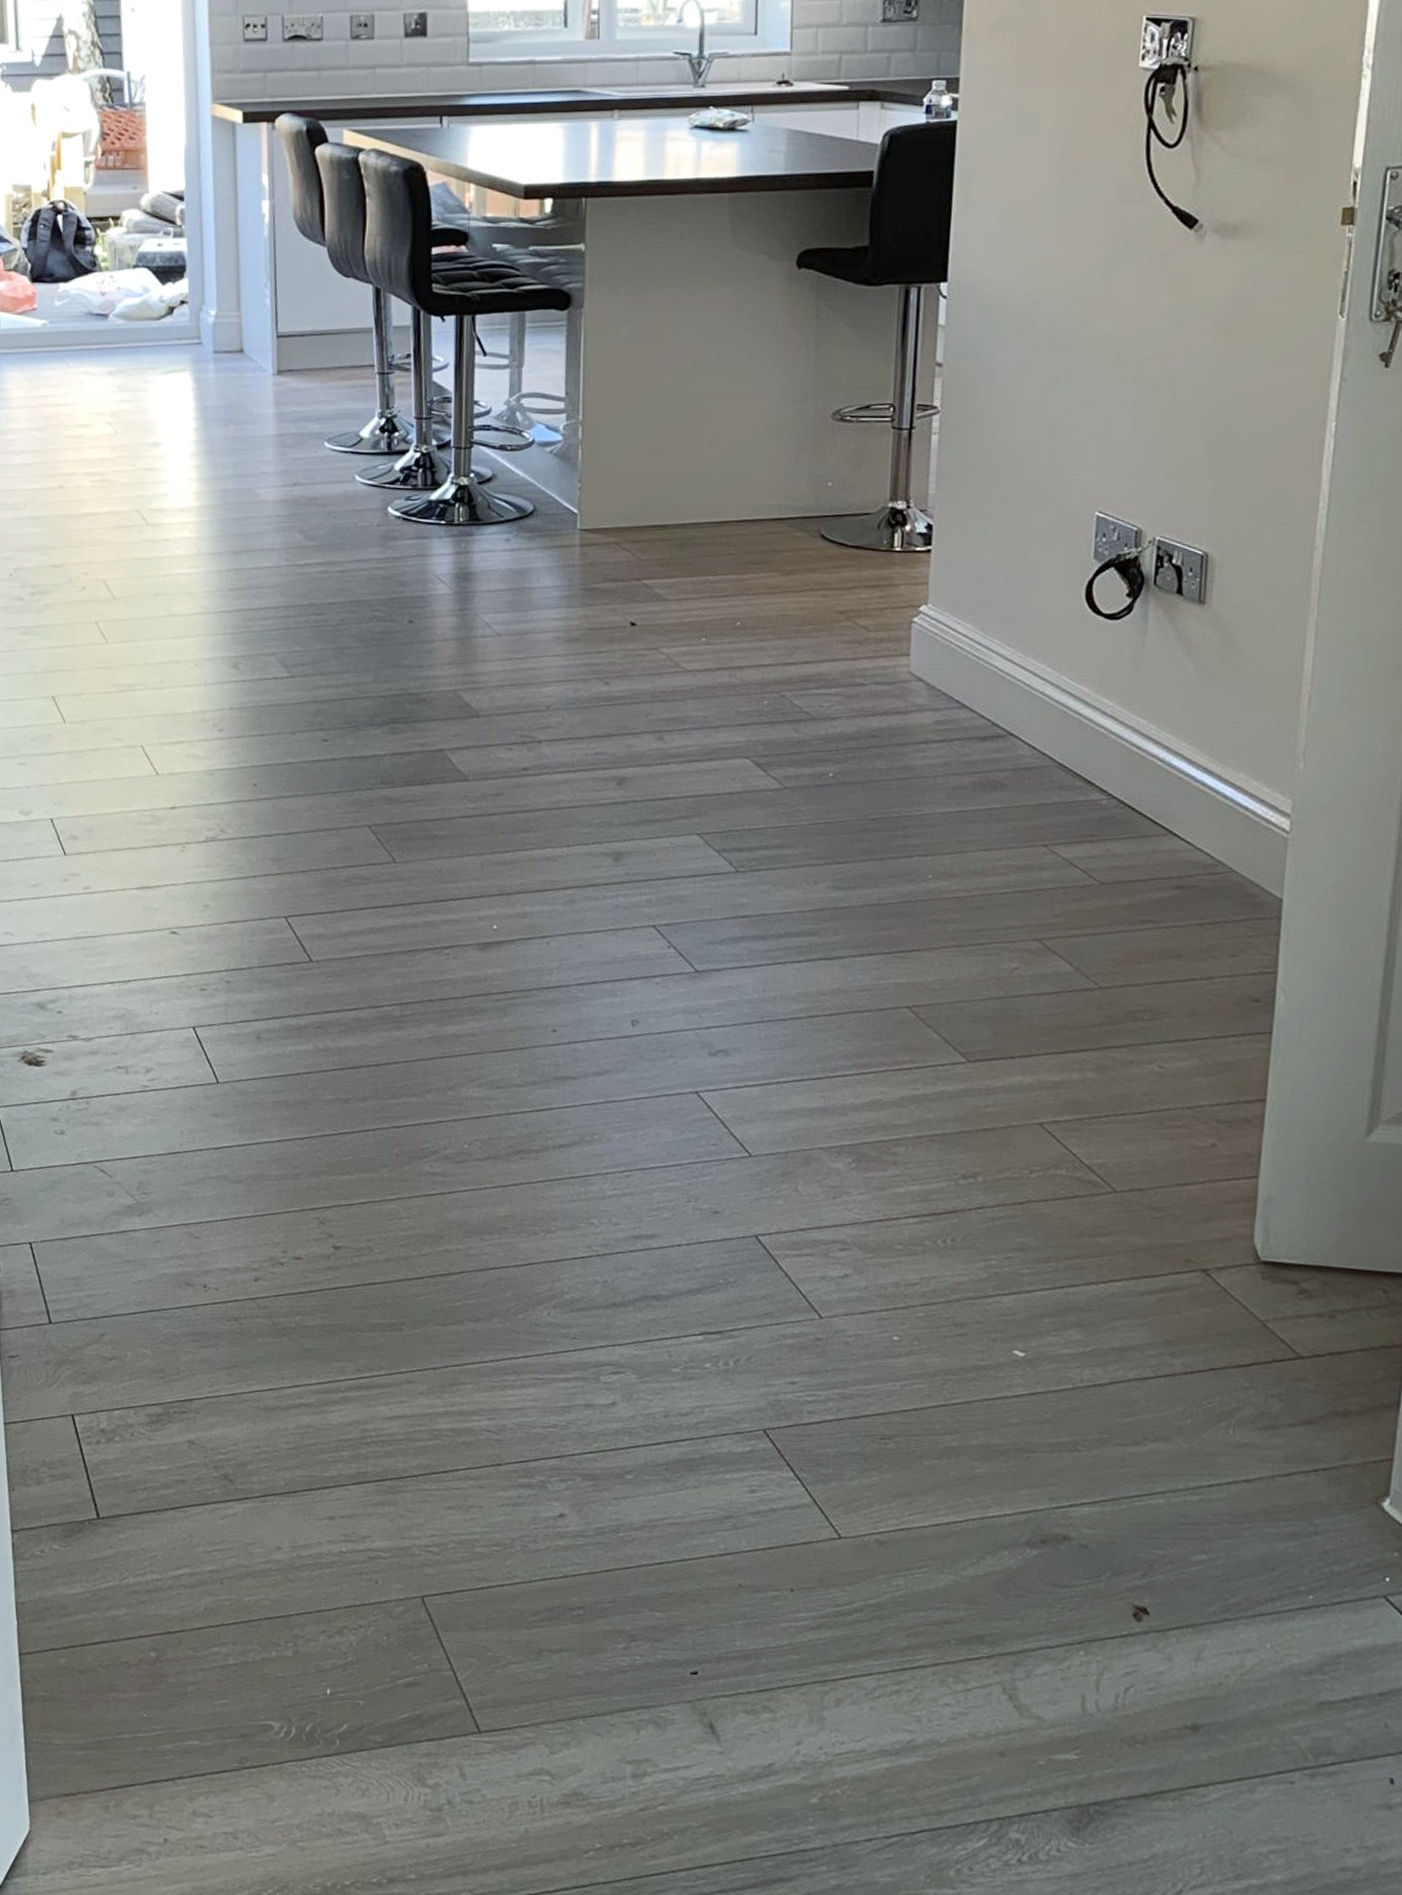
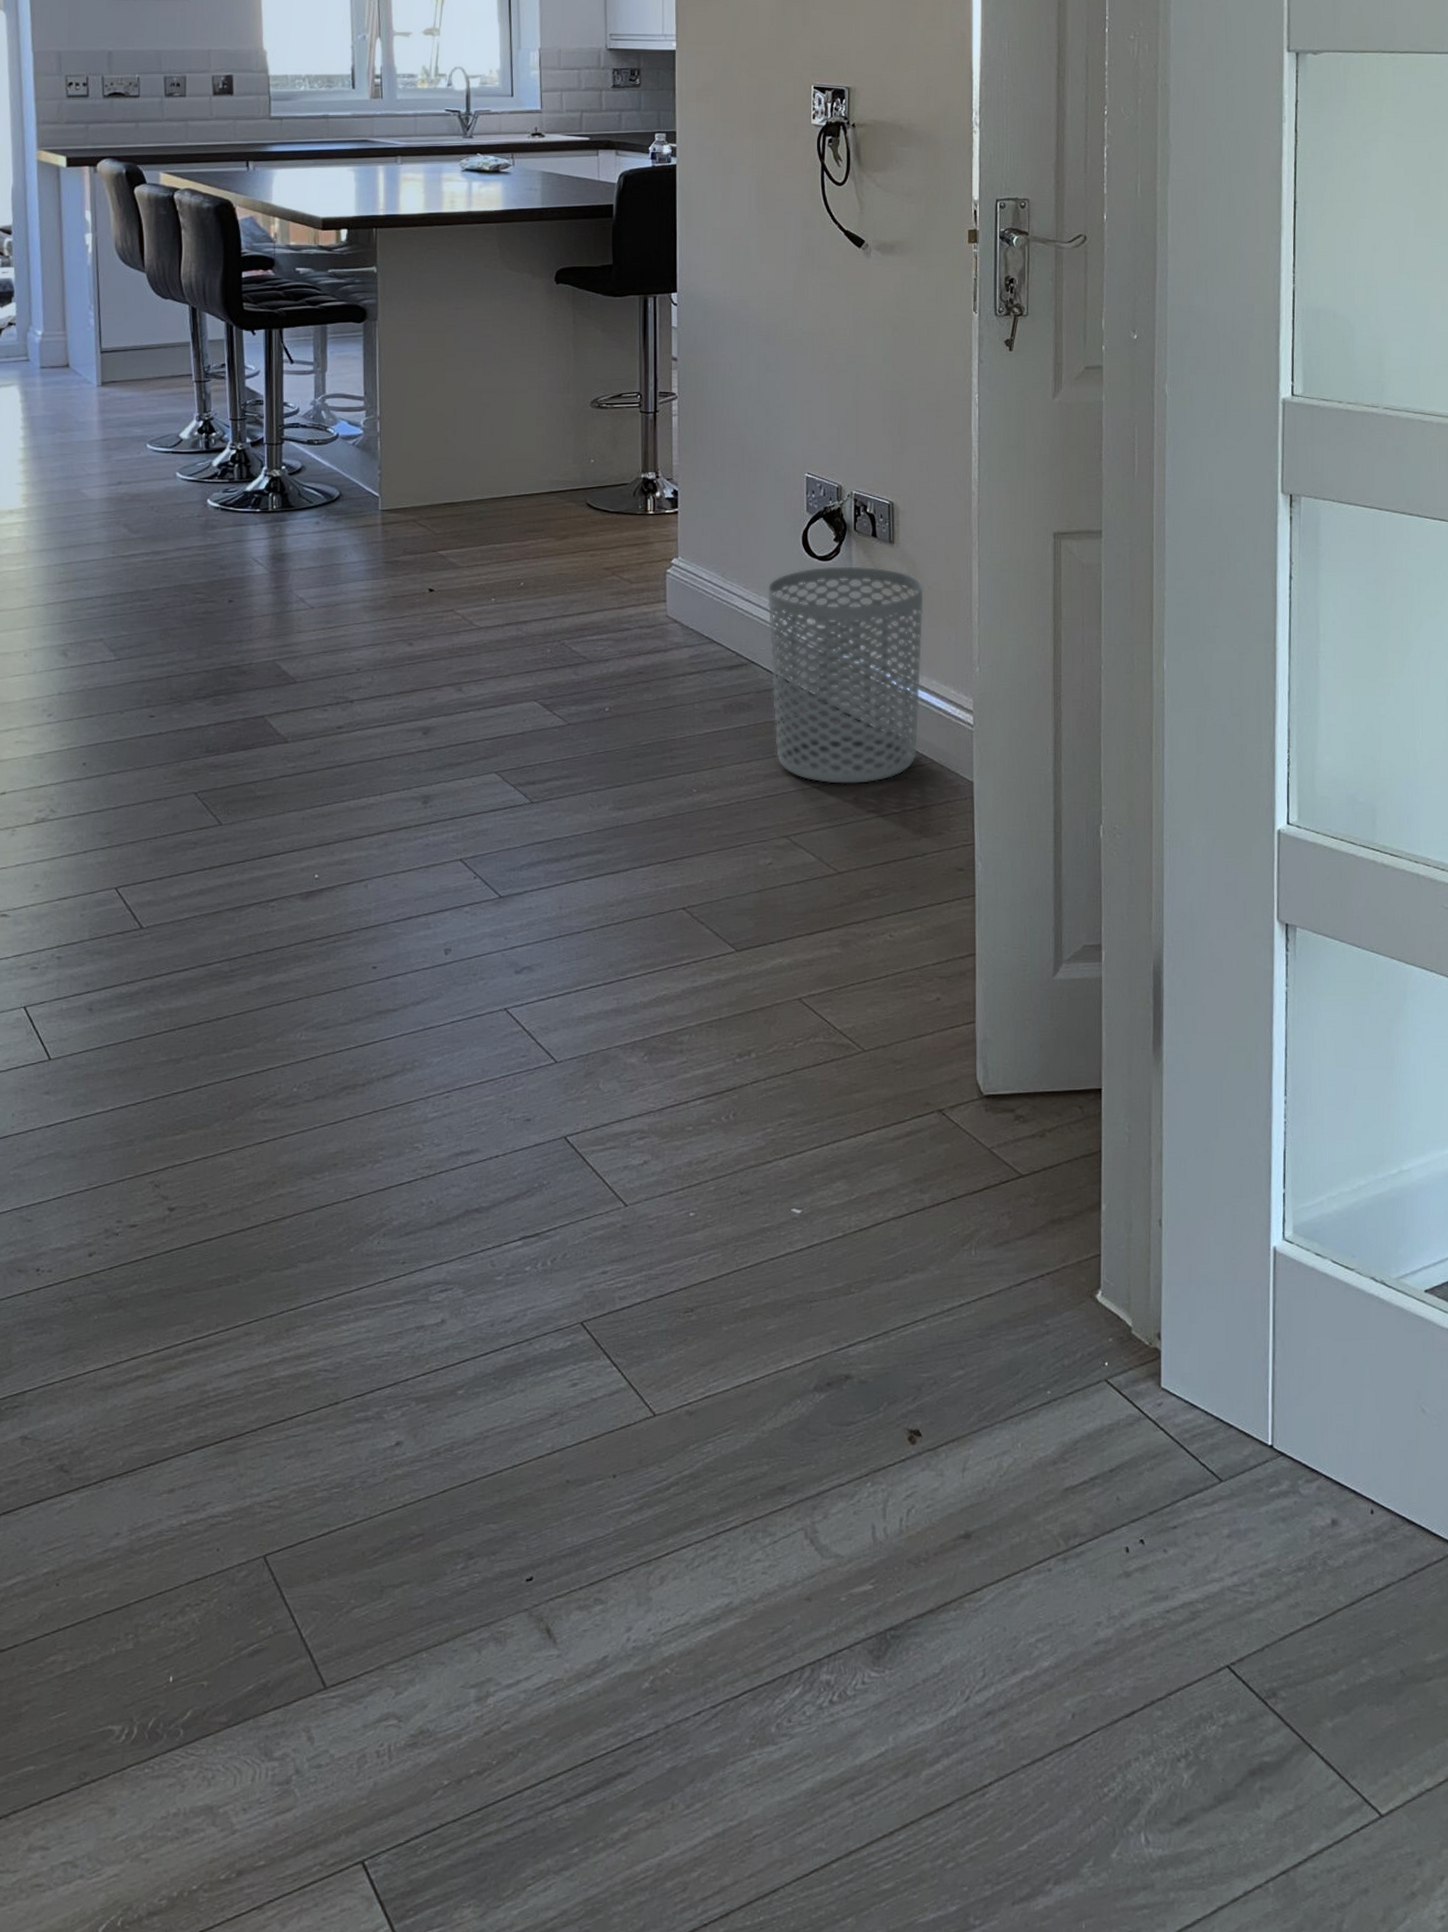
waste bin: none [1033,626,1239,888] -> present [767,566,924,784]

